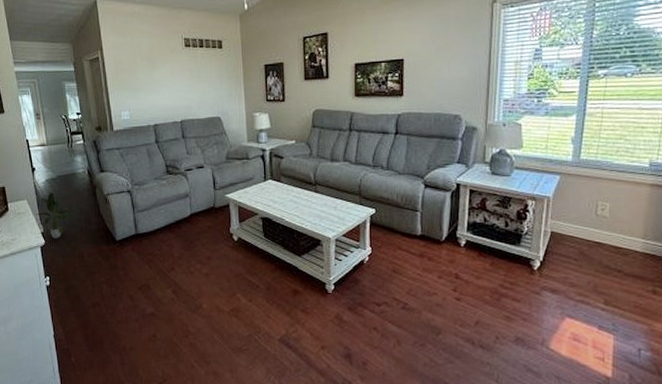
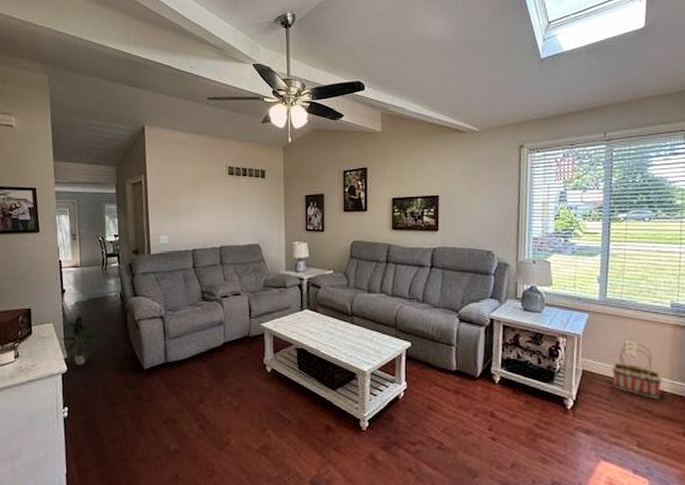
basket: none [582,203,635,259] -> present [611,342,663,399]

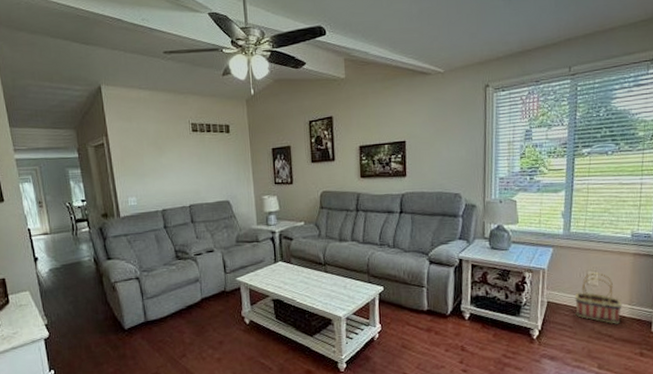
potted plant: present [61,316,101,366] -> none [39,283,79,331]

